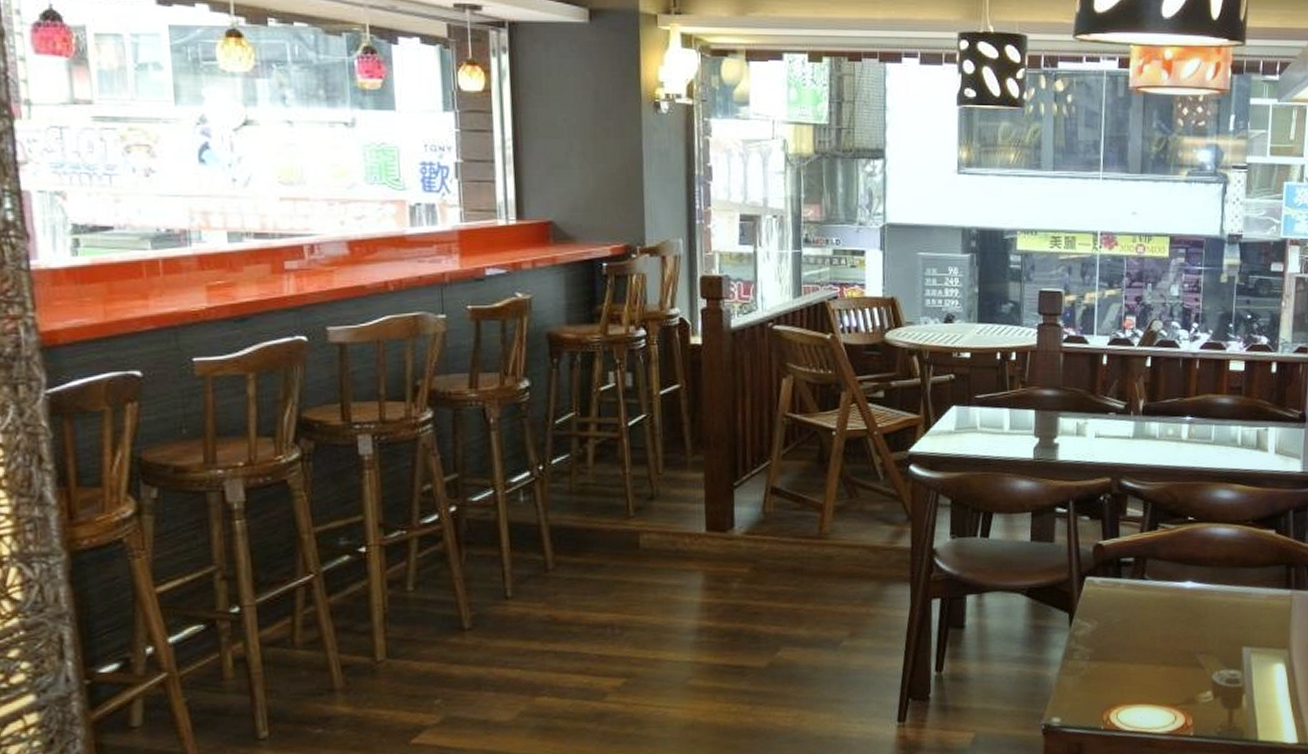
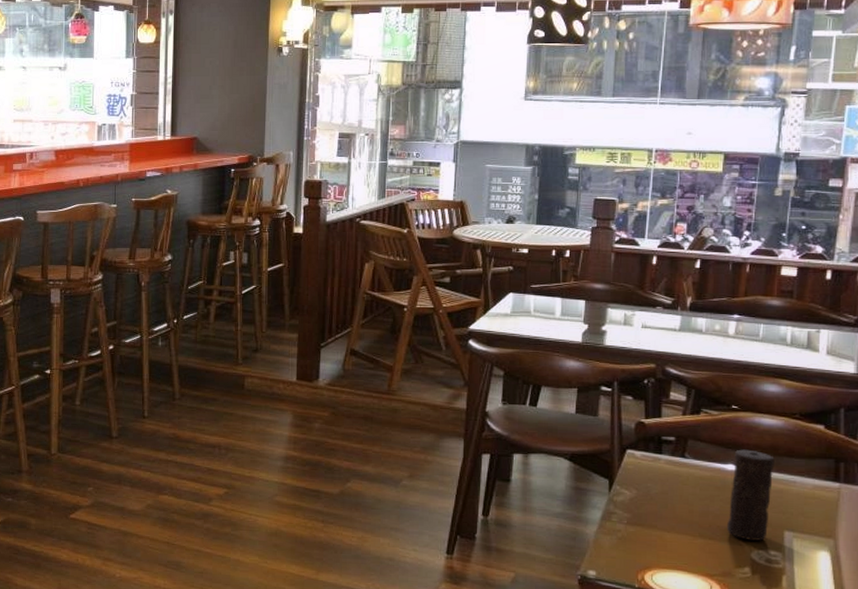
candle: none [1188,563,1231,662] -> present [727,449,775,541]

